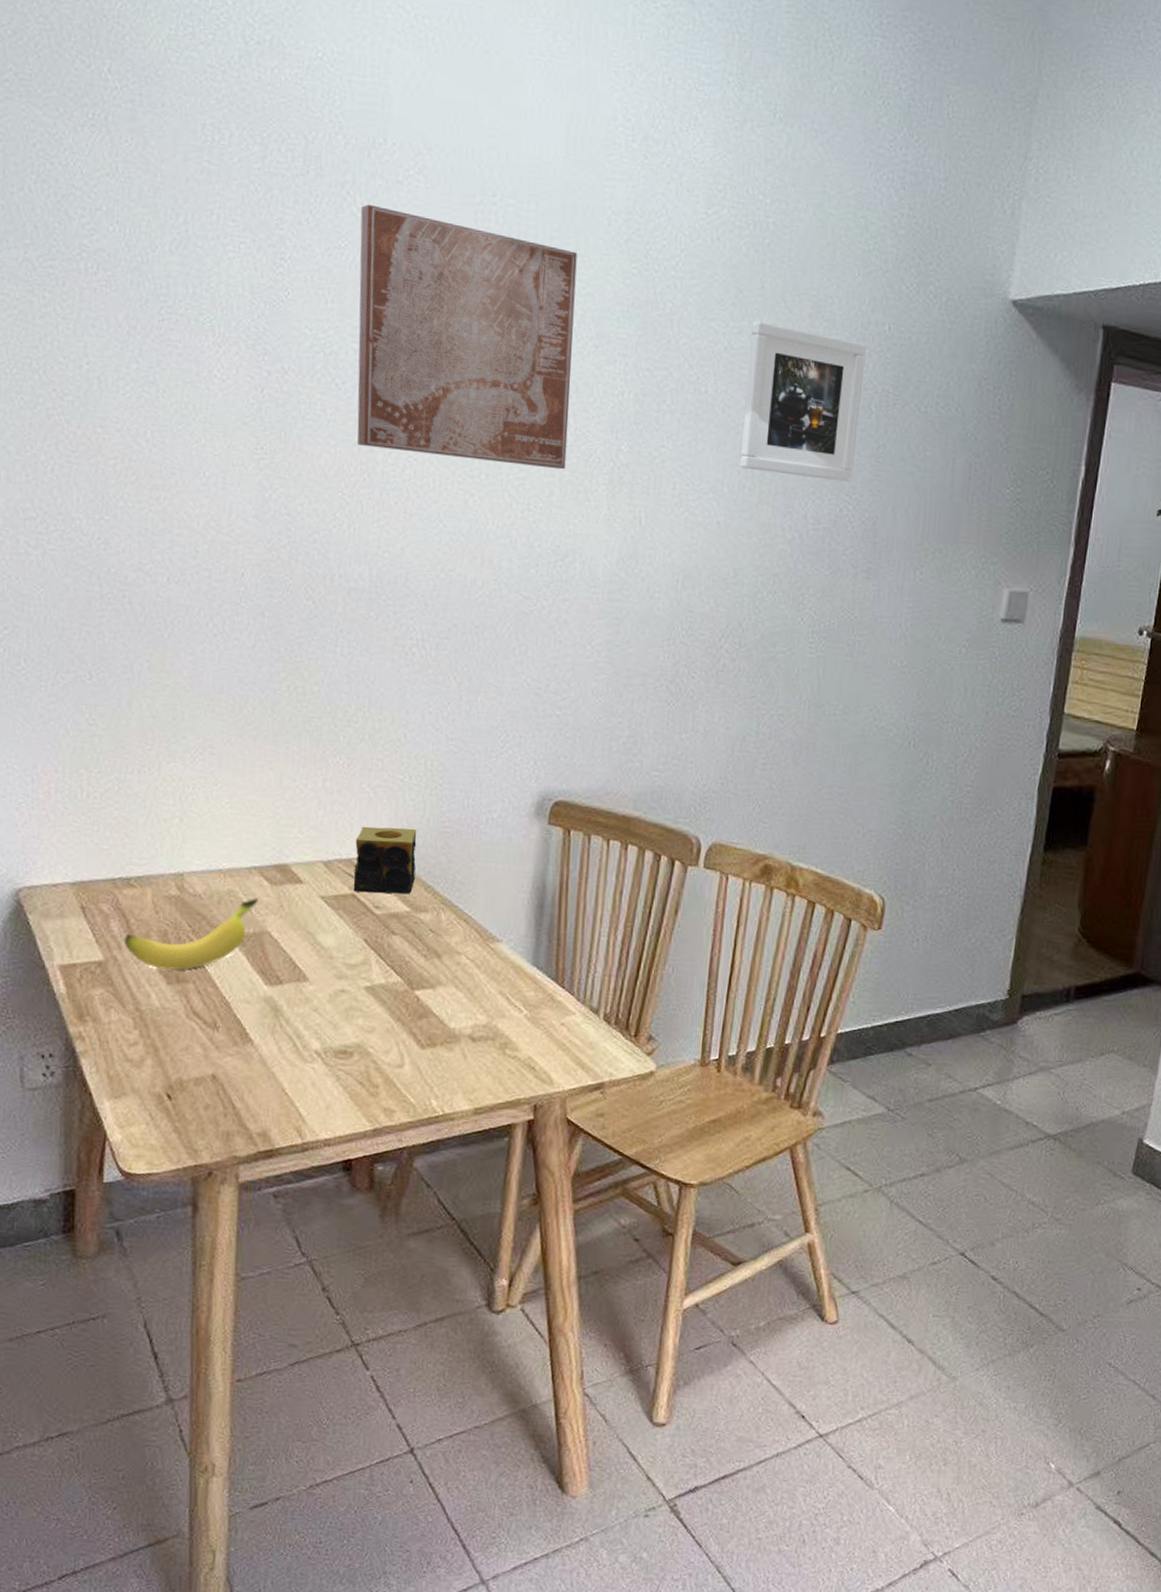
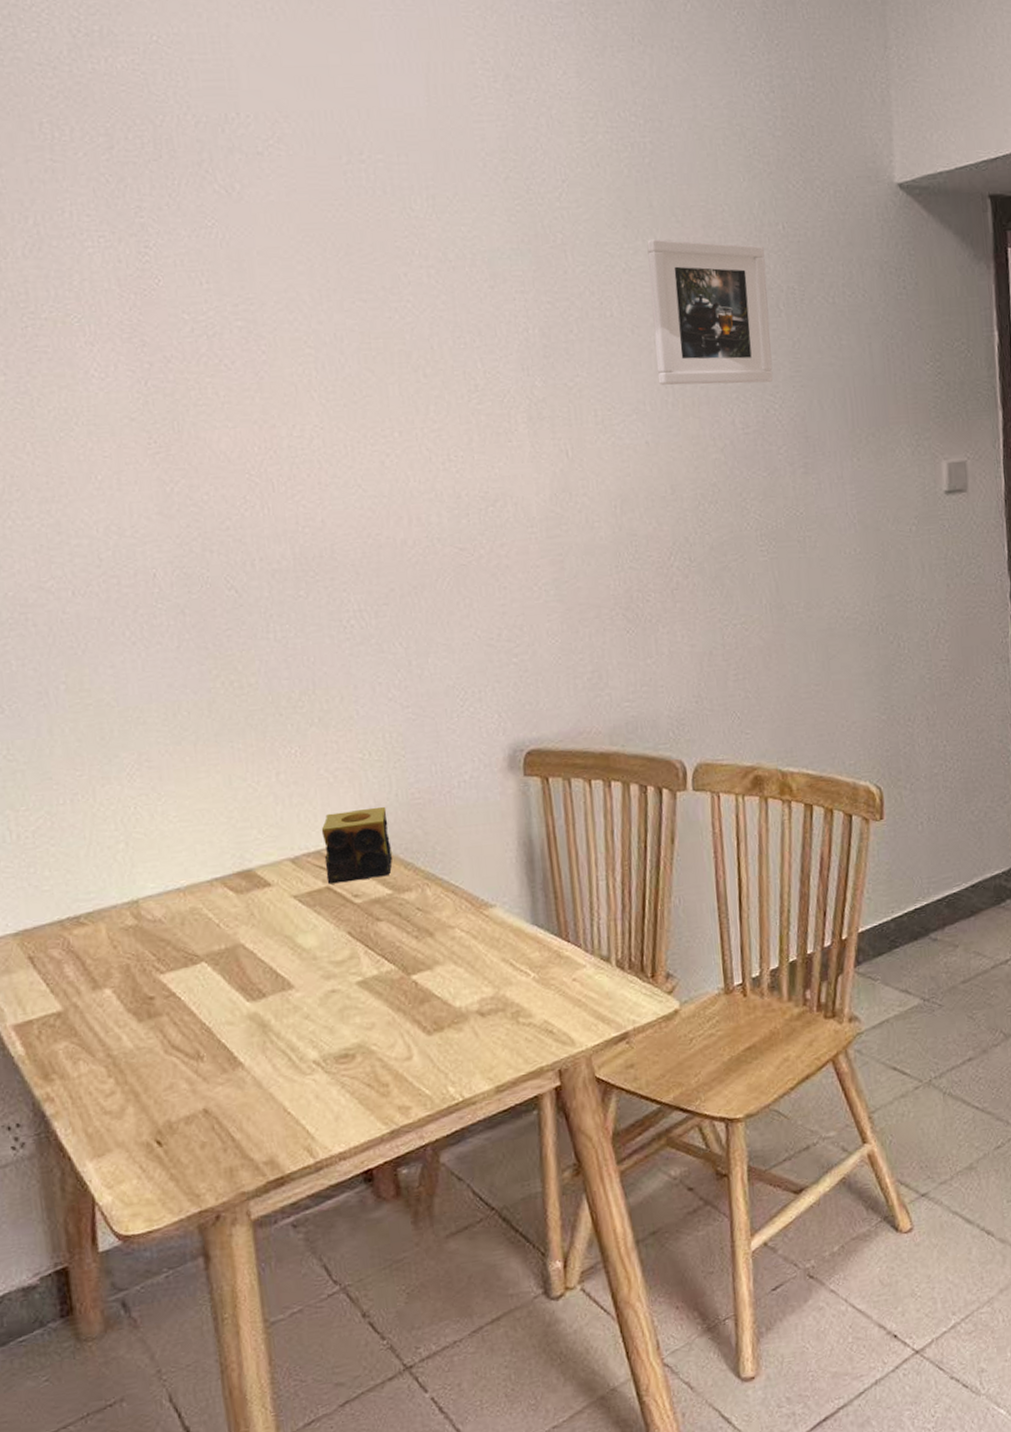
banana: present [123,898,259,970] -> none [82,910,227,1008]
wall art: present [357,204,577,470] -> none [223,179,481,424]

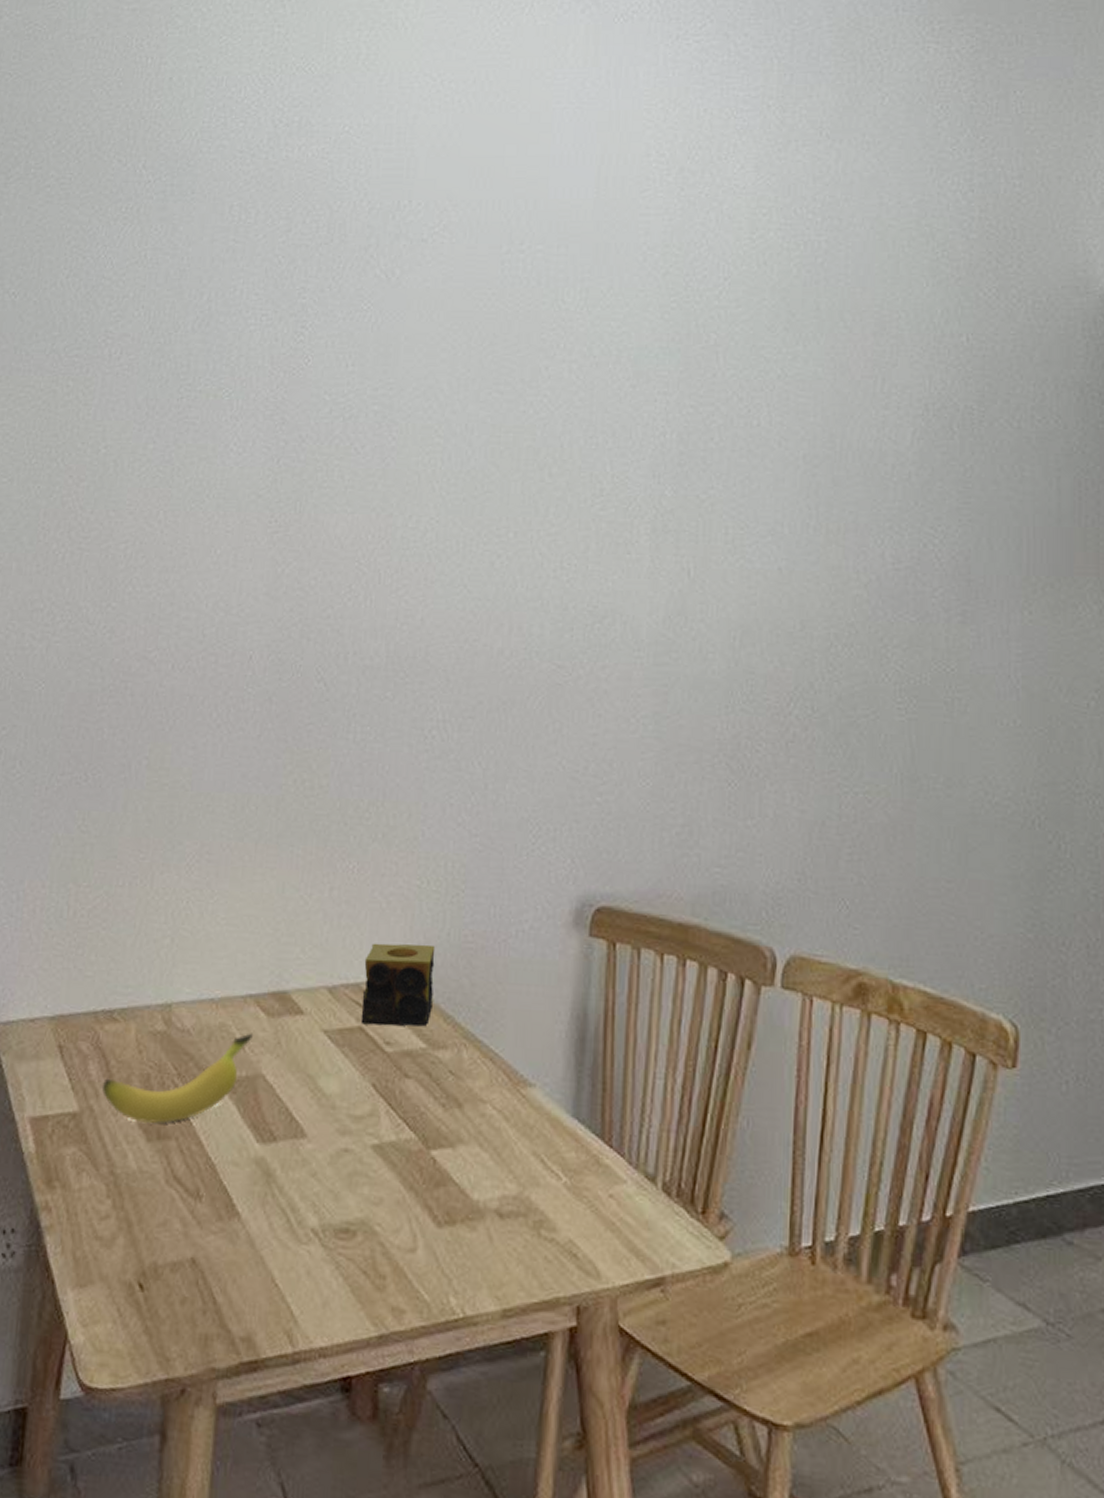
banana: none [82,910,227,1008] -> present [101,1033,254,1123]
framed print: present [647,239,774,385] -> none [801,345,941,512]

